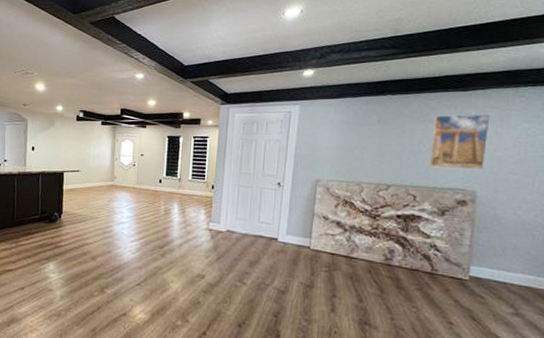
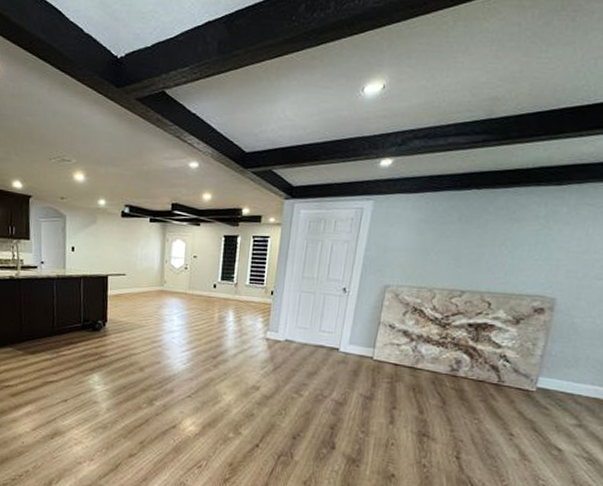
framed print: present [429,114,490,169] -> none [509,212,583,274]

